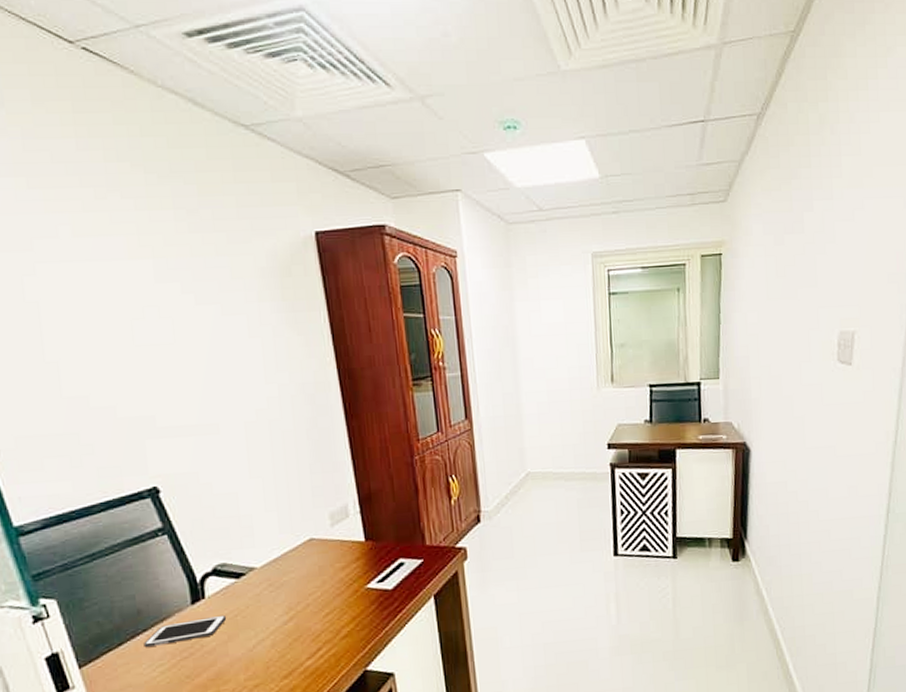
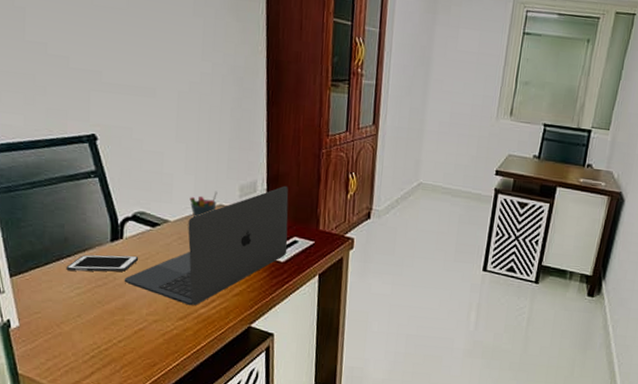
laptop: none [212,503,395,660] -> present [124,185,289,306]
pen holder: none [274,524,307,559] -> present [189,191,218,218]

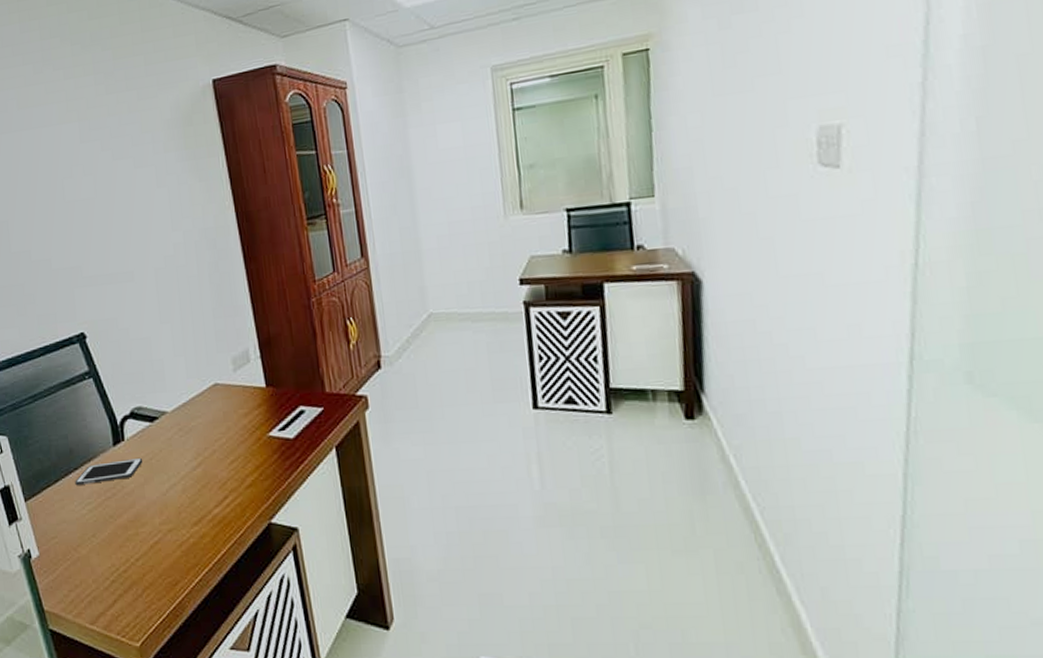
laptop: present [124,185,289,306] -> none [131,348,296,507]
pen holder: present [189,191,218,218] -> none [183,369,212,404]

